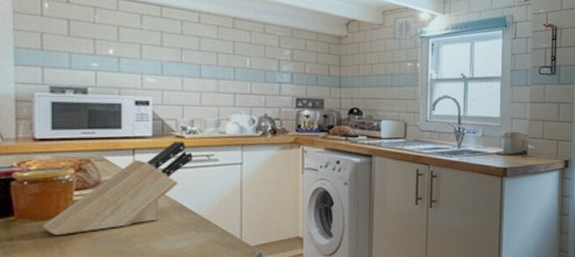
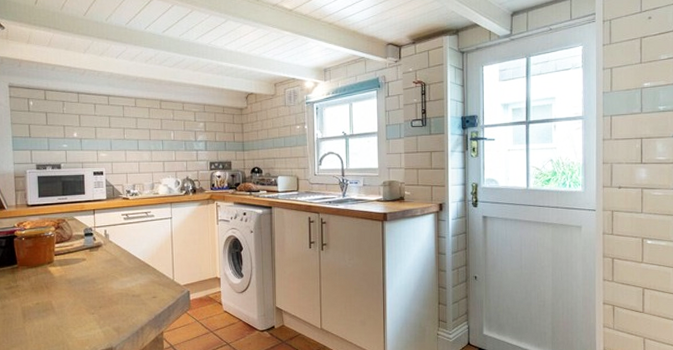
knife block: present [42,141,193,236] -> none [35,202,136,279]

